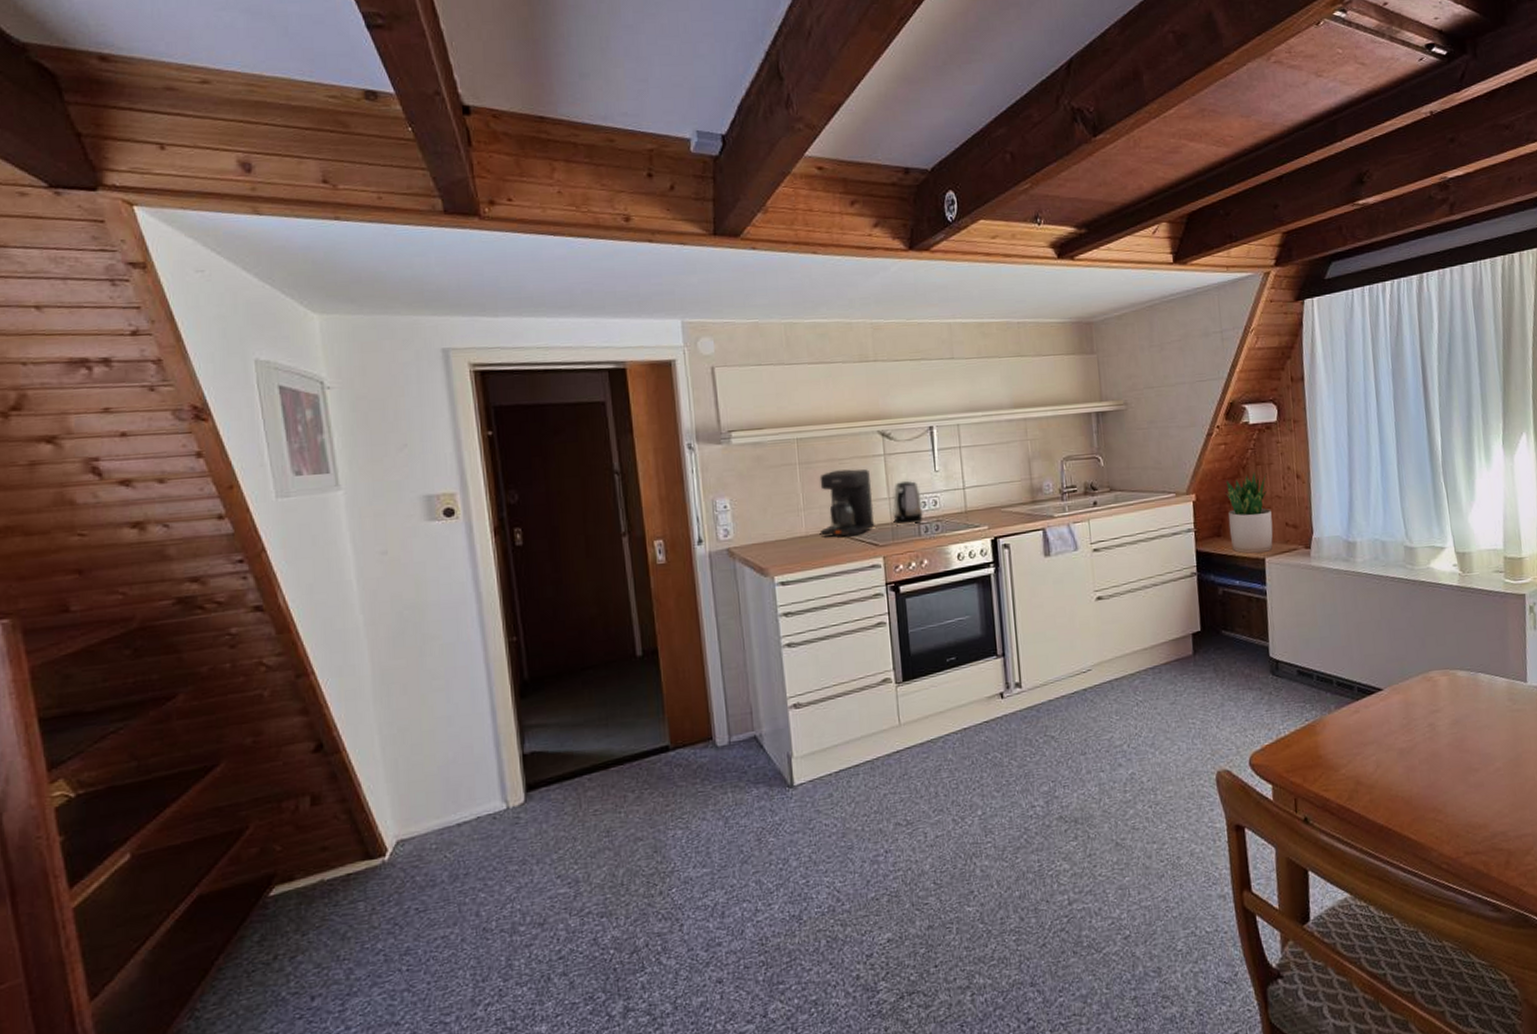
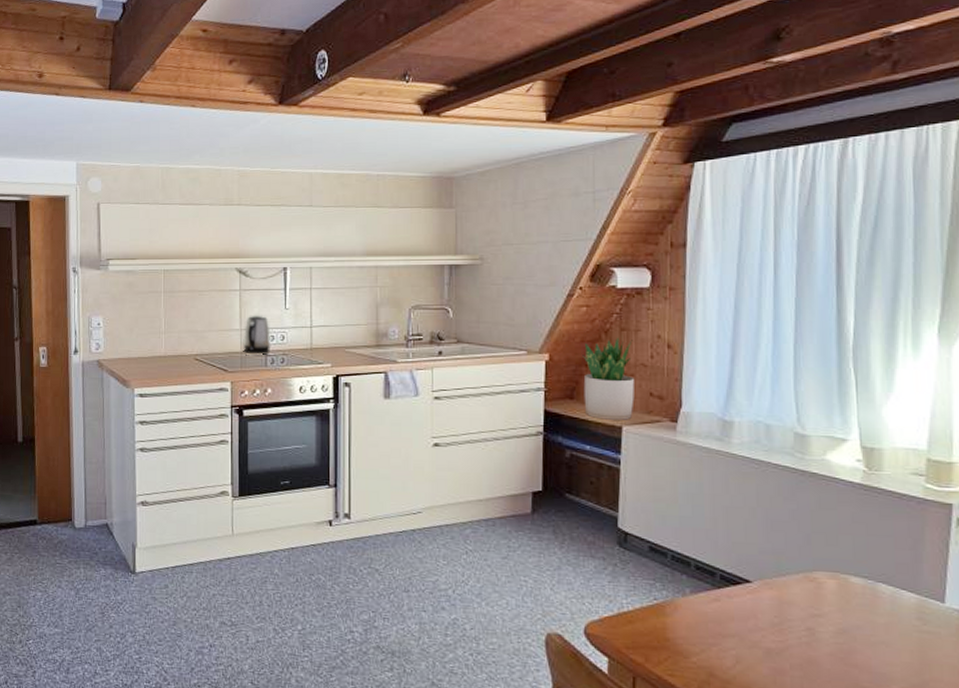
coffee maker: present [820,469,875,538] -> none [178,301,226,361]

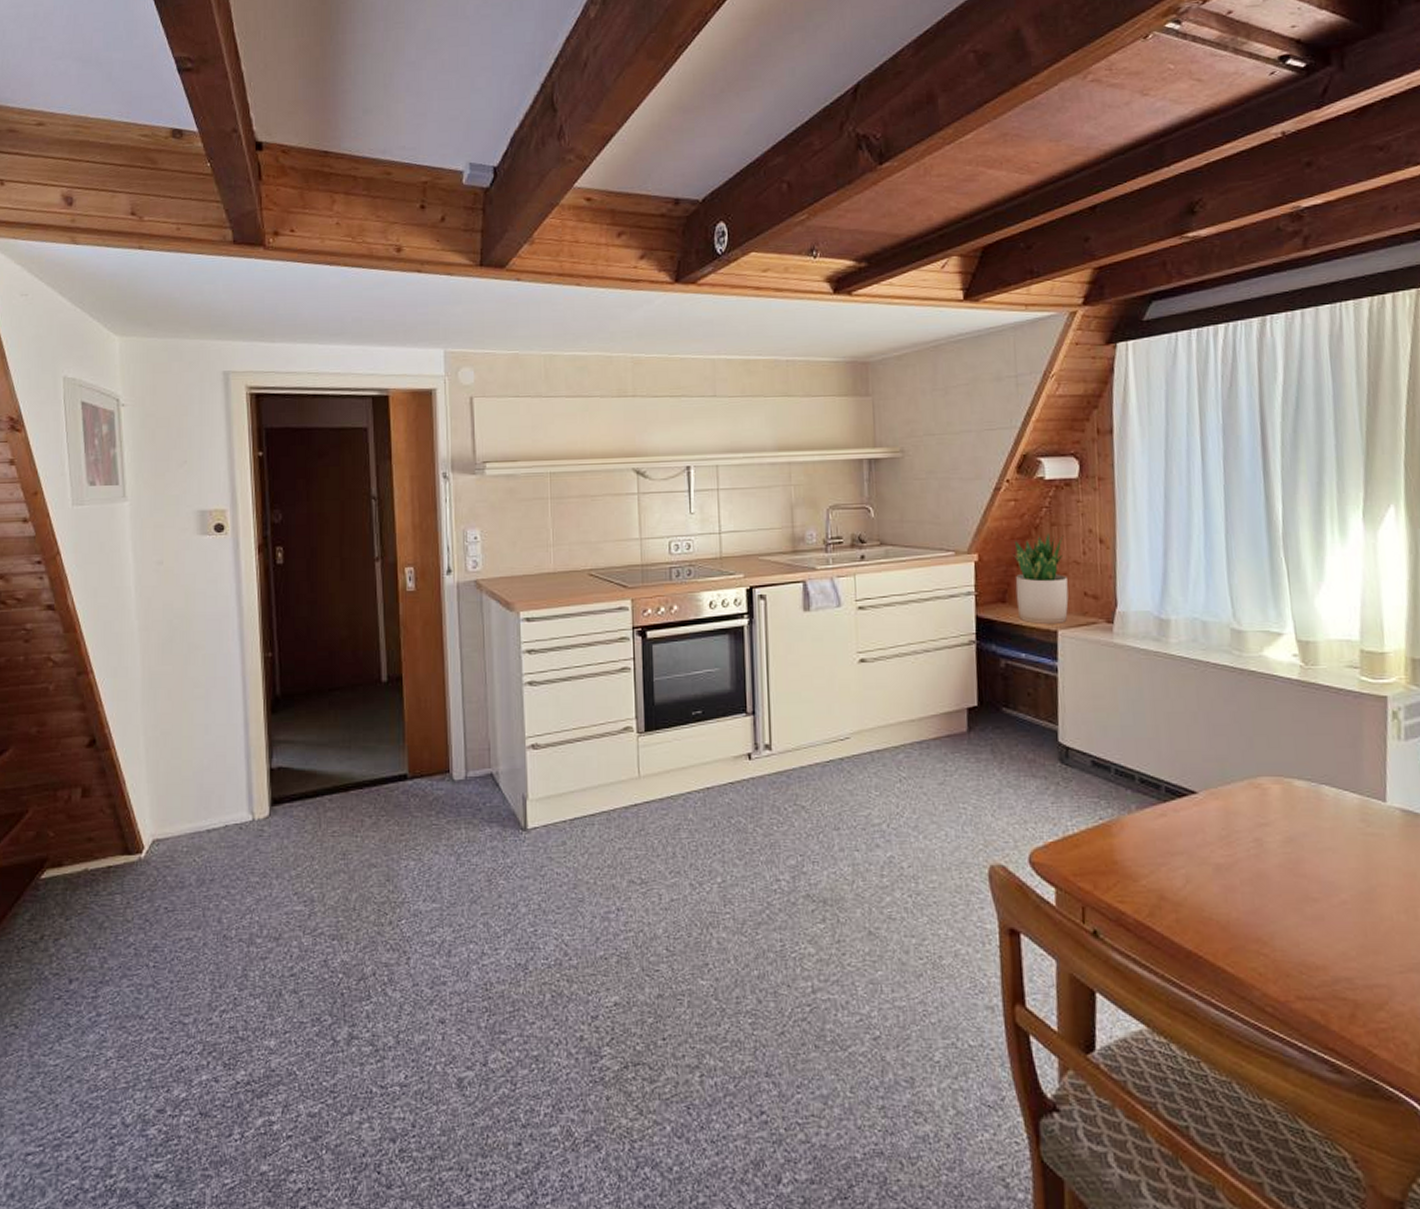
kettle: present [244,316,270,355] -> none [645,522,675,567]

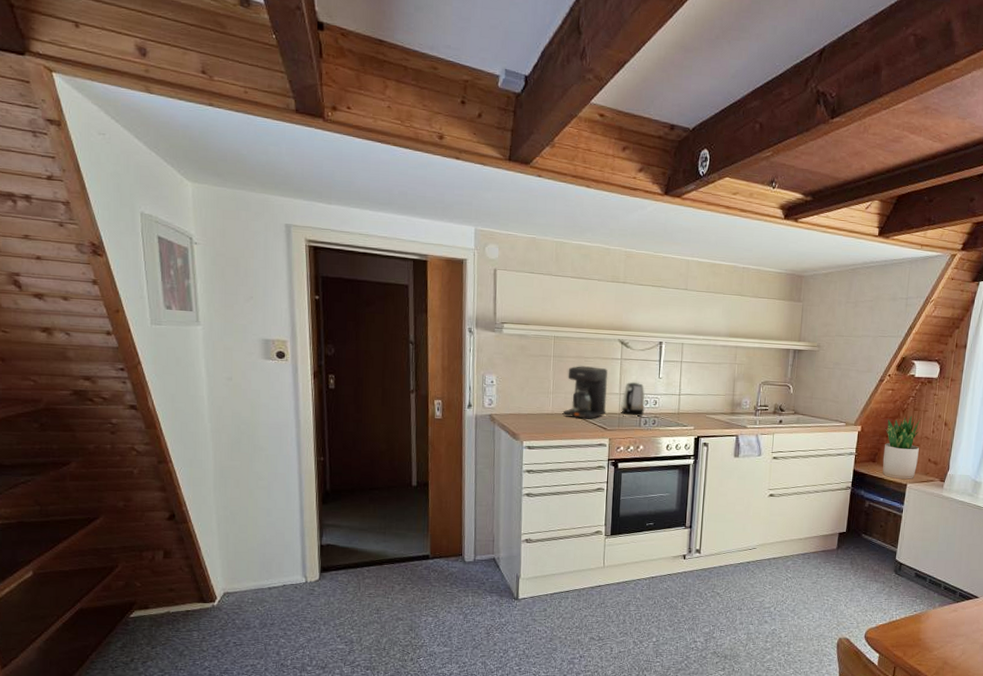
coffee maker: none [569,507,625,576] -> present [563,366,608,419]
kettle: none [645,522,675,567] -> present [622,382,645,417]

